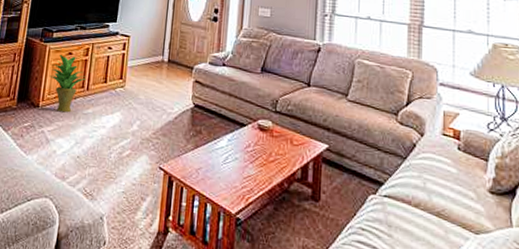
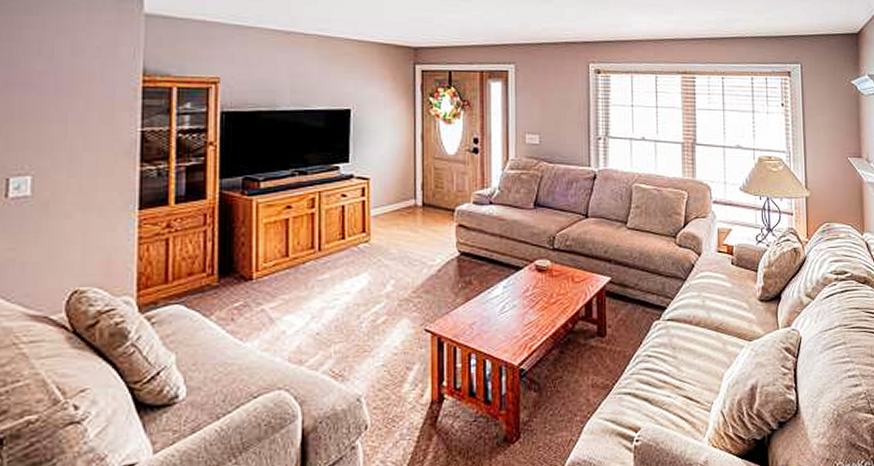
potted plant: present [50,55,87,113] -> none [263,210,317,283]

